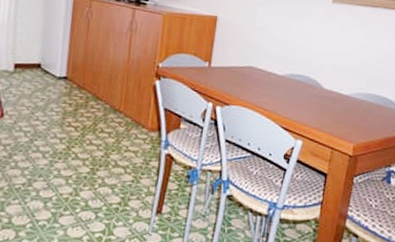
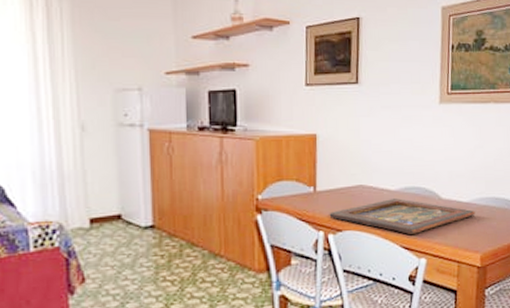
religious icon: none [219,82,354,117] -> present [329,198,475,234]

